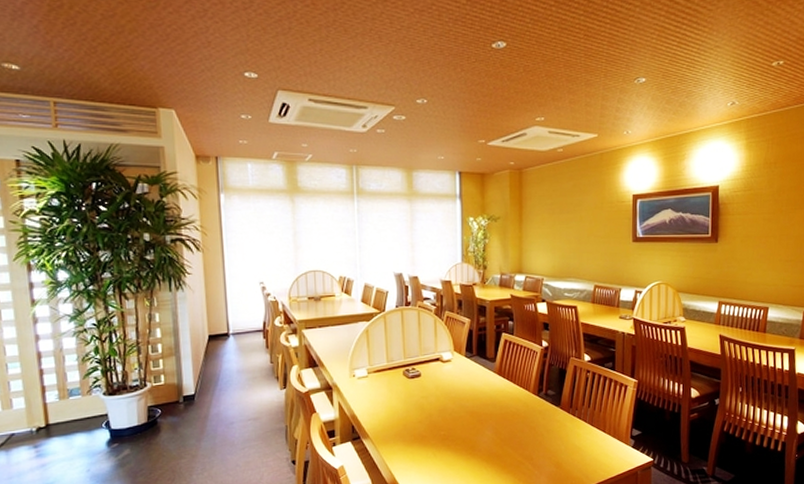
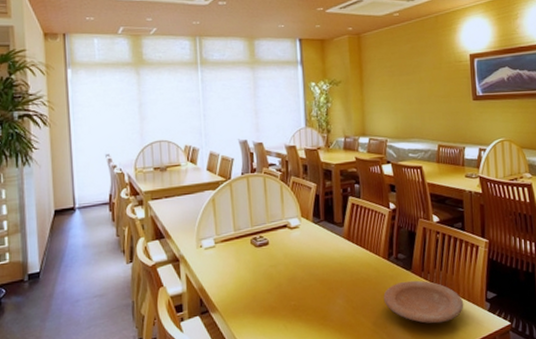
plate: none [531,416,609,457] -> present [383,280,464,324]

